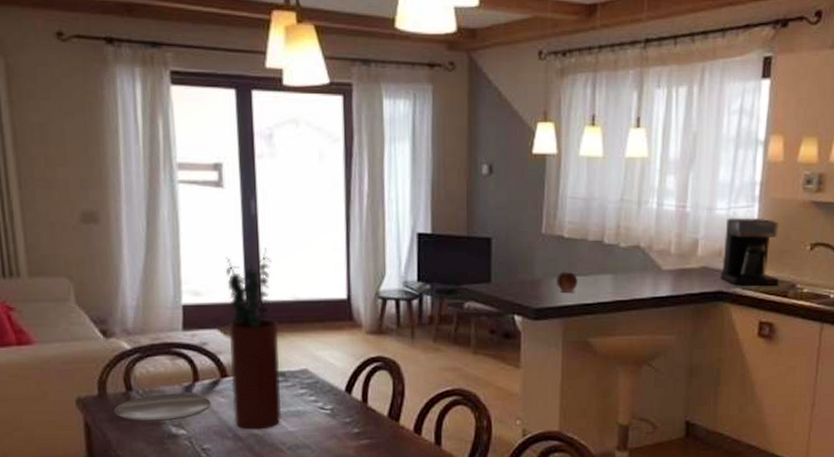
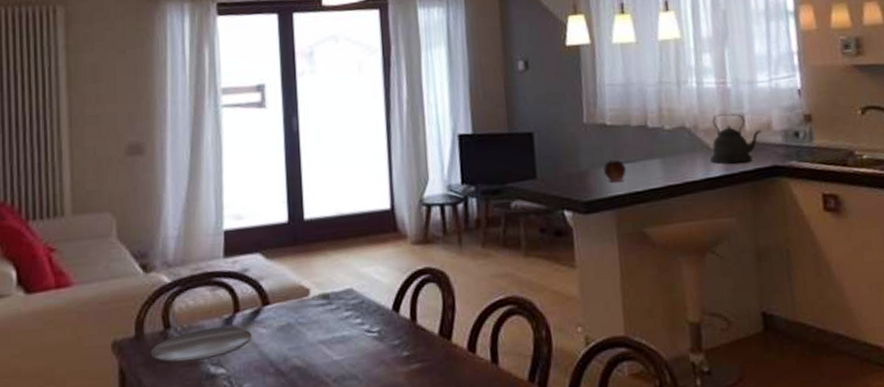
vase: present [226,247,282,430] -> none [268,163,327,362]
kettle: none [660,237,712,285] -> present [710,113,762,164]
coffee maker: present [720,218,779,287] -> none [770,86,835,159]

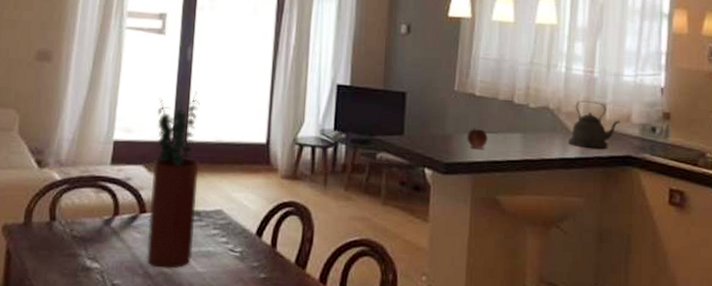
plate: present [150,326,252,363] -> none [35,226,127,254]
vase: none [268,163,327,362] -> present [147,91,200,269]

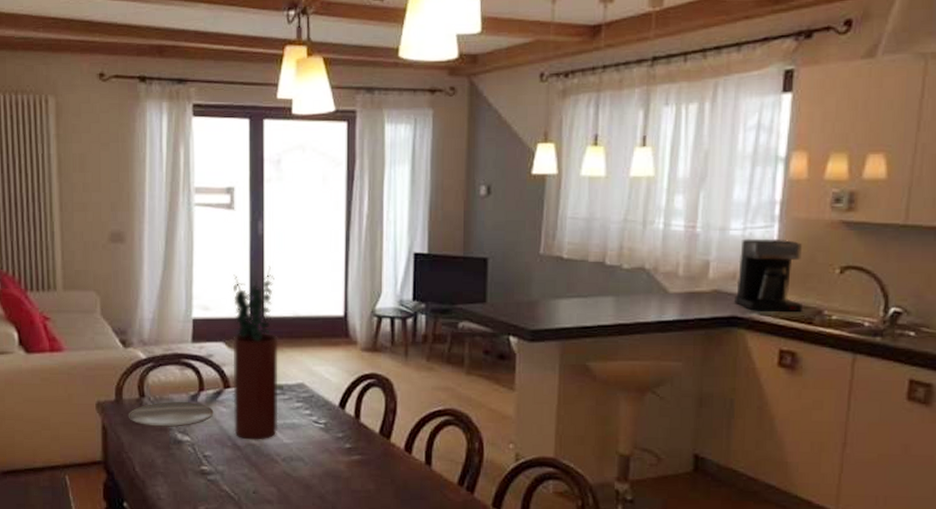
plate: none [35,226,127,254] -> present [128,402,214,428]
fruit: present [466,128,488,149] -> none [553,293,577,315]
kettle: present [568,100,621,149] -> none [666,258,725,309]
coffee maker: none [629,84,688,155] -> present [734,238,802,313]

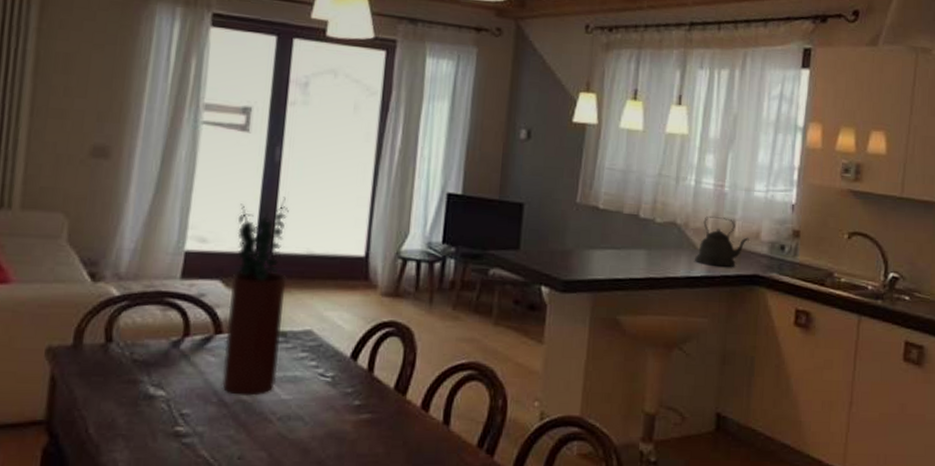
plate: present [128,402,214,428] -> none [86,348,199,380]
kettle: none [666,258,725,309] -> present [695,215,749,267]
coffee maker: present [734,238,802,313] -> none [757,200,816,274]

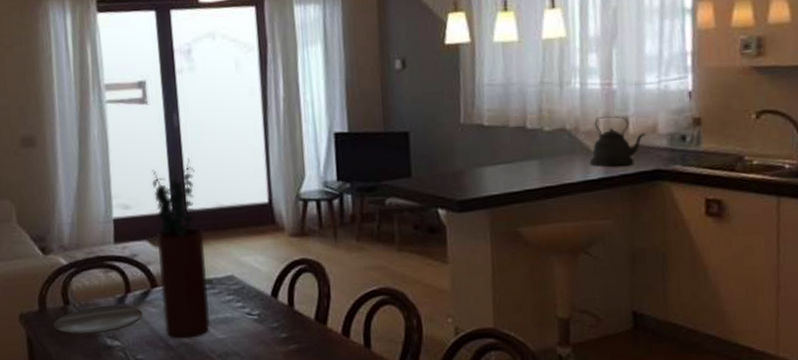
plate: none [86,348,199,380] -> present [53,305,143,335]

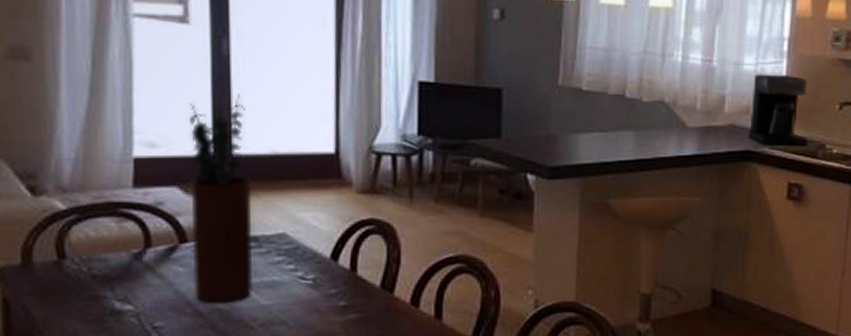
plate: present [53,305,143,335] -> none [41,262,166,296]
kettle: present [590,116,646,167] -> none [685,92,740,144]
coffee maker: none [656,89,723,163] -> present [748,74,808,147]

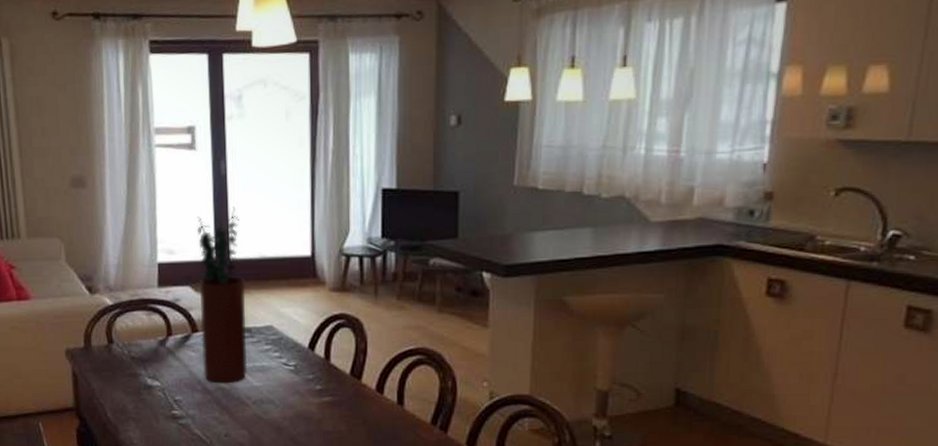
coffee maker: present [748,74,808,147] -> none [720,161,794,239]

